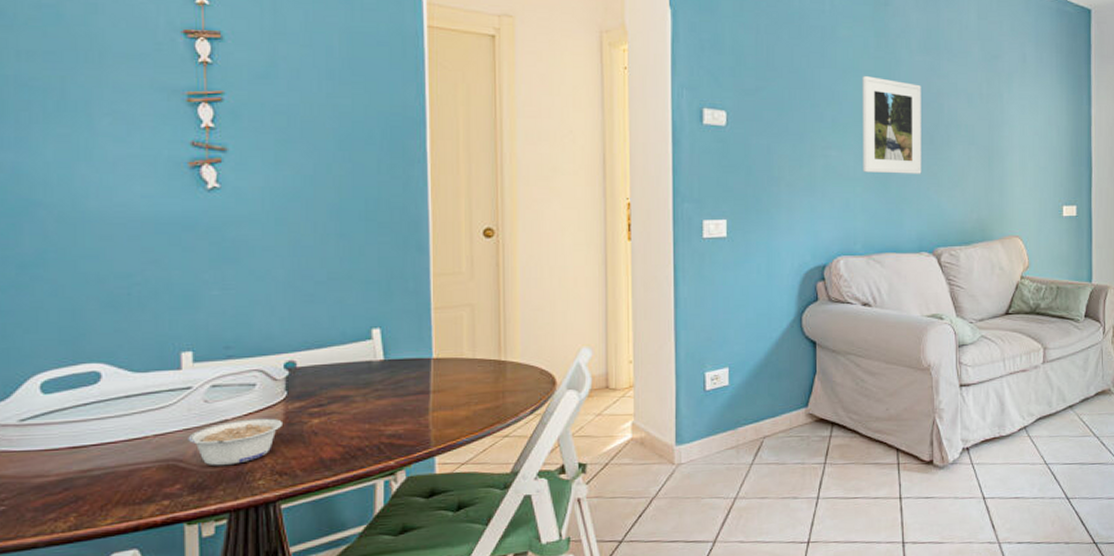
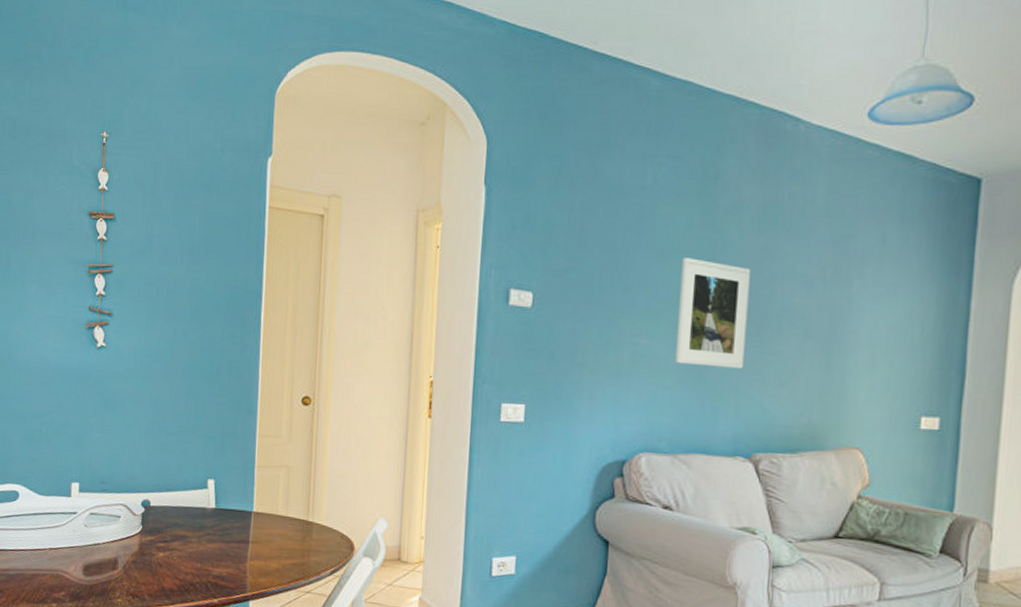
legume: present [188,418,282,466] -> none [72,545,137,582]

